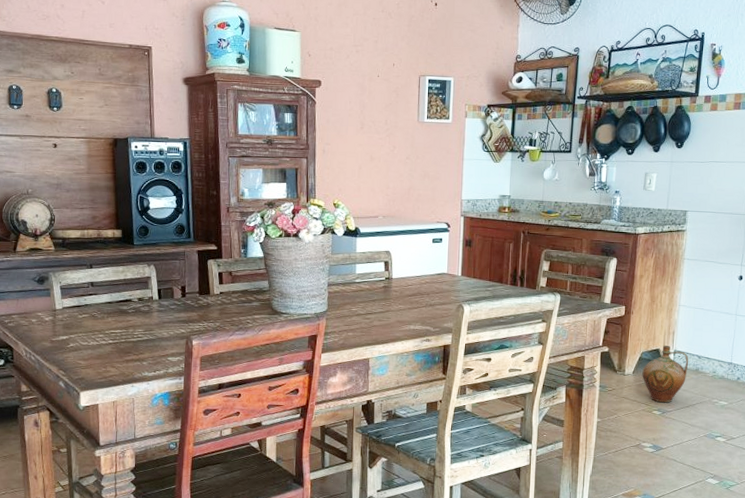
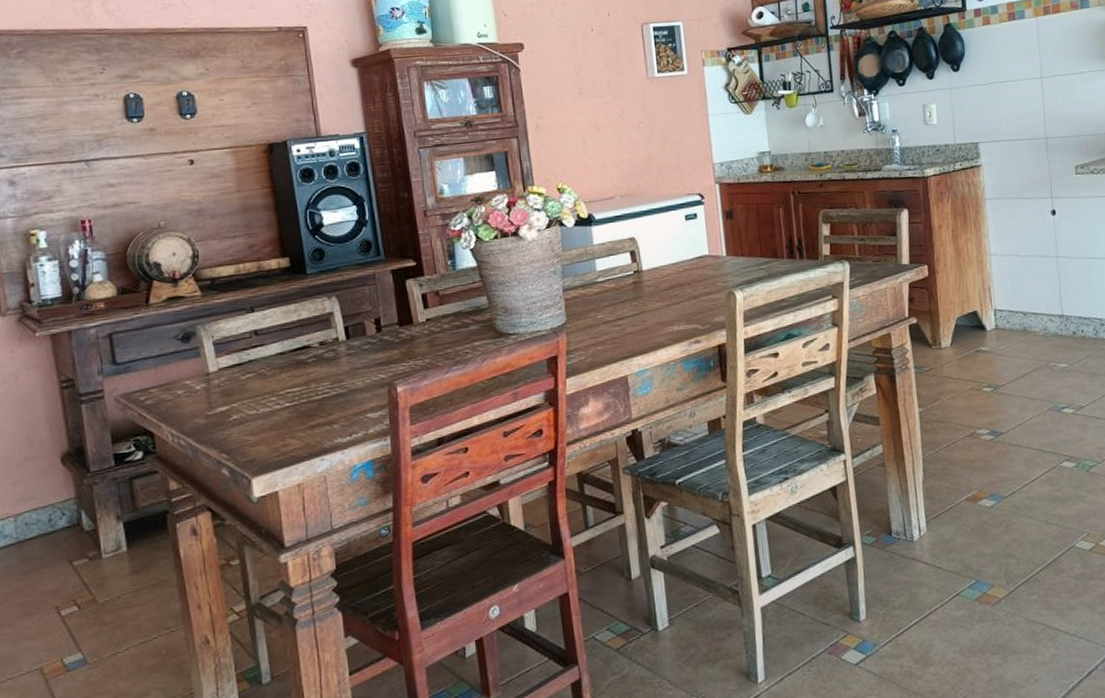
ceramic jug: present [642,346,689,403] -> none [961,305,1014,377]

